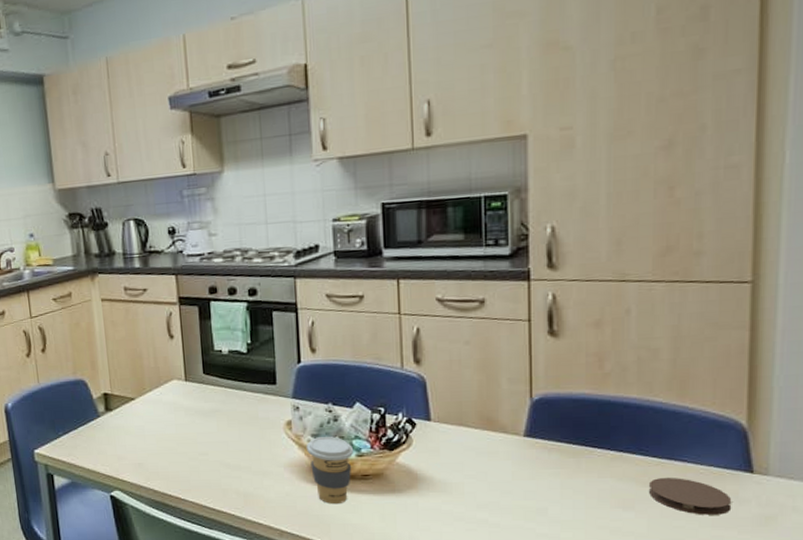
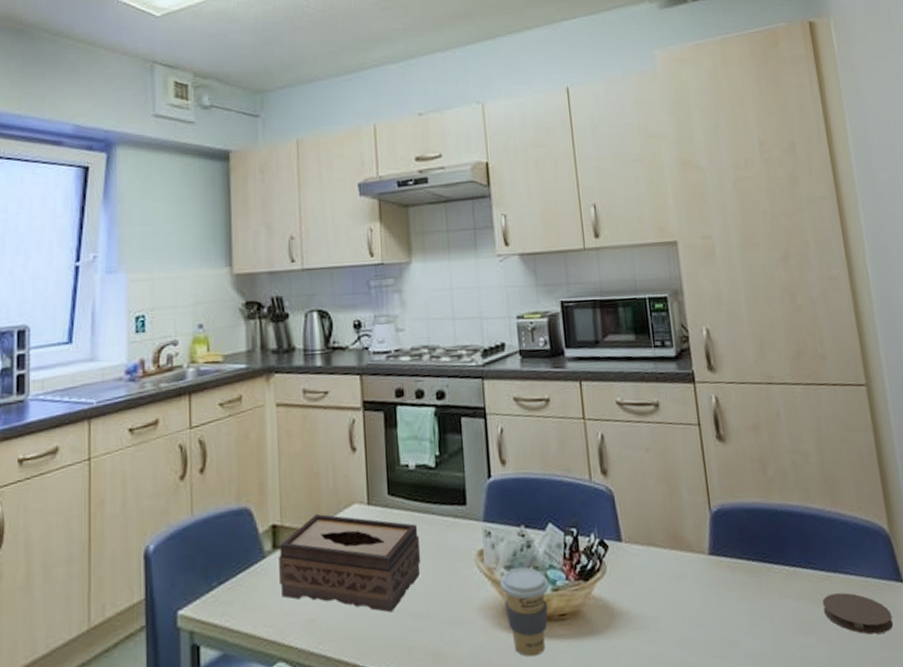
tissue box: none [111,386,234,463] -> present [279,513,421,613]

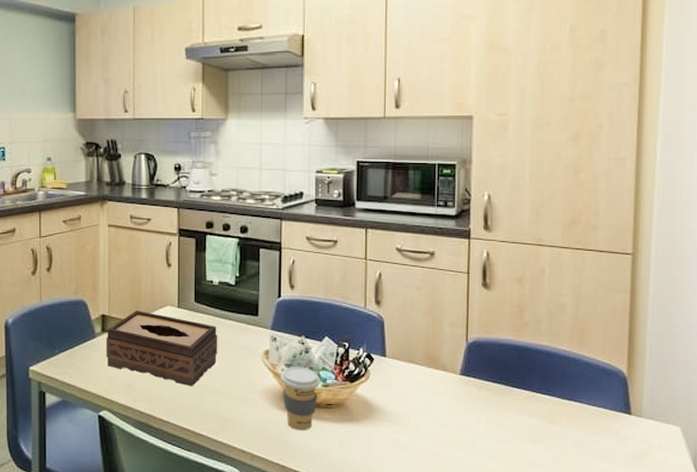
coaster: present [823,592,894,635] -> none [554,415,615,450]

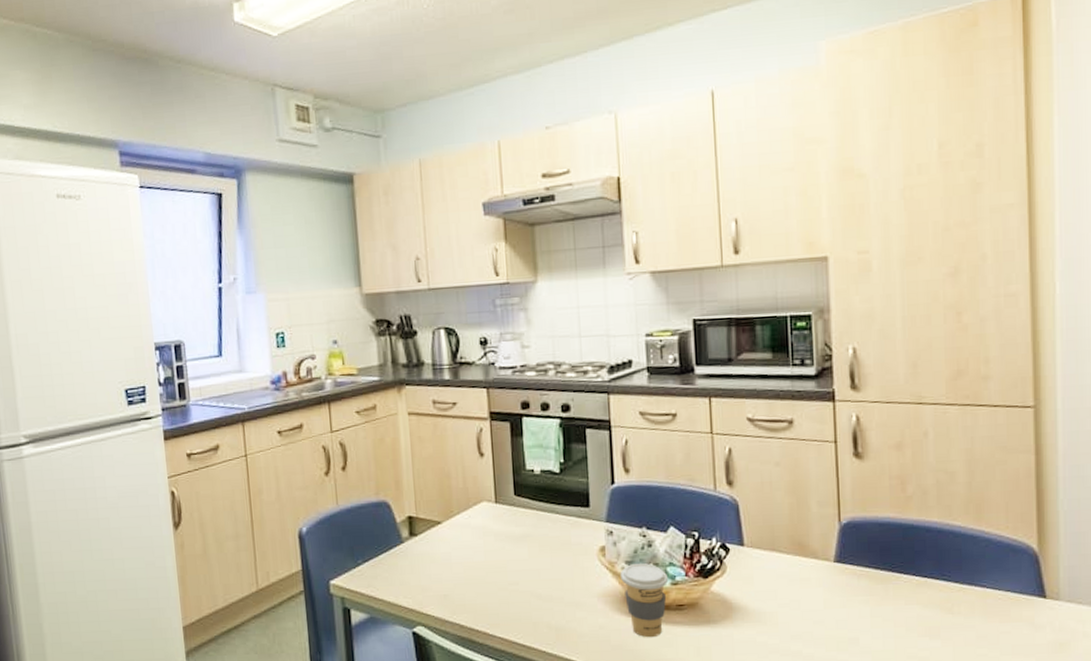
tissue box: present [106,310,218,387] -> none [415,508,546,594]

